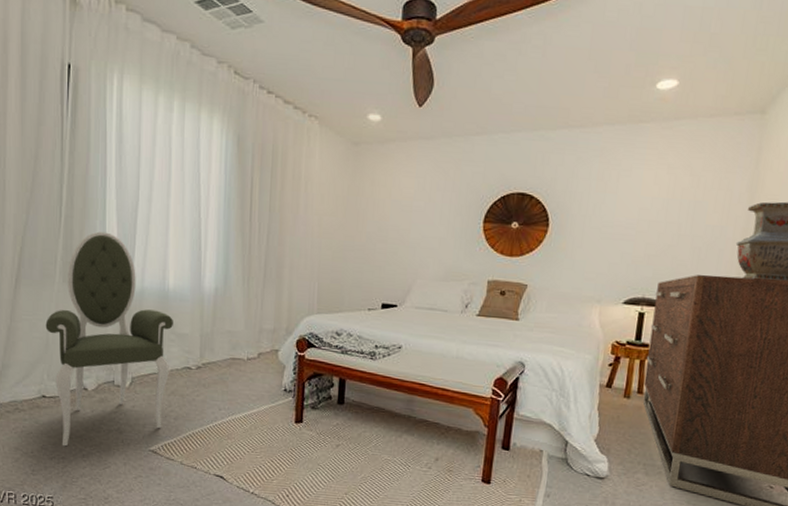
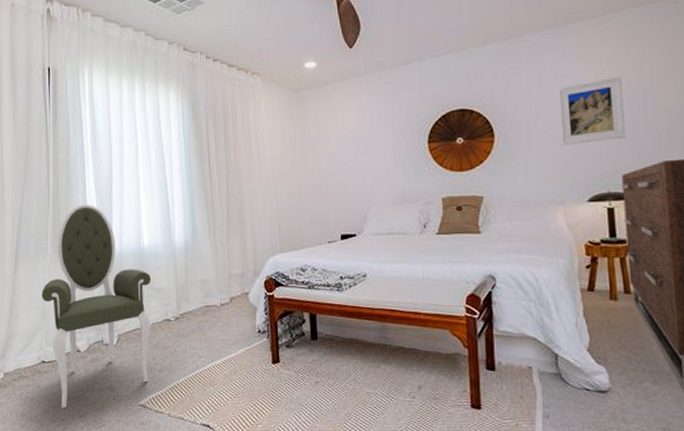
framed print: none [609,185,678,248] -> present [557,76,625,145]

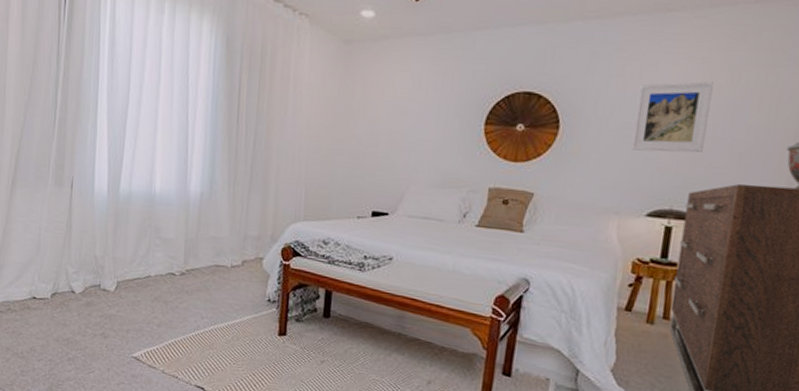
armchair: present [41,204,151,409] -> none [38,134,159,349]

